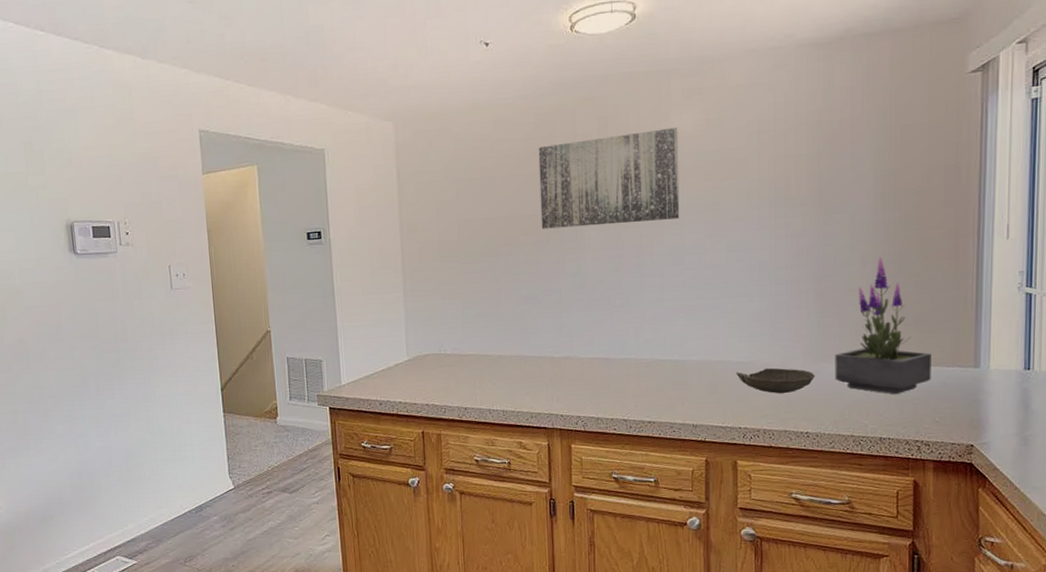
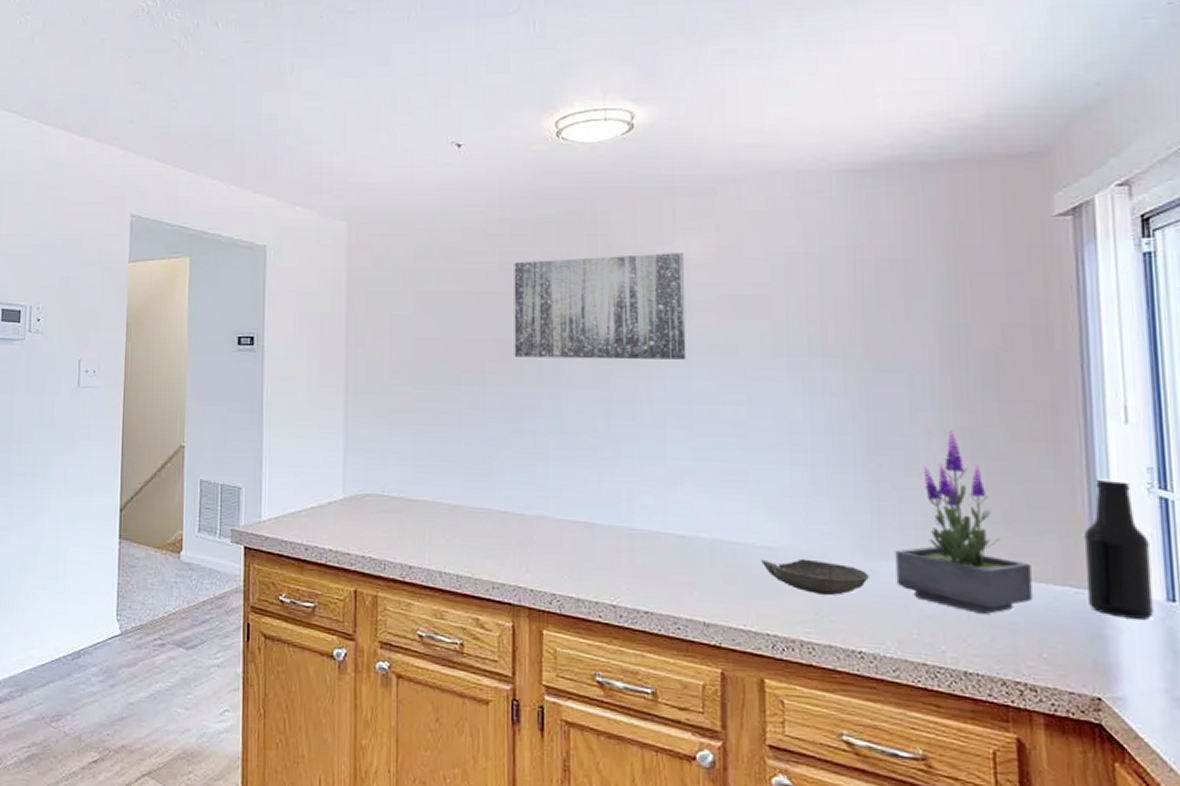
beer bottle: none [969,283,1016,386] -> present [1083,479,1154,620]

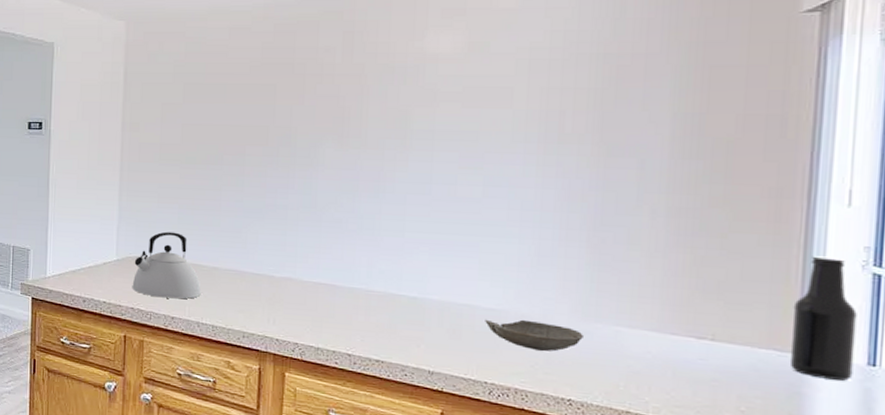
kettle: none [362,463,442,545] -> present [132,231,201,299]
wall art: present [514,253,687,360] -> none [271,48,435,145]
potted plant: present [895,431,1033,614] -> none [609,211,739,372]

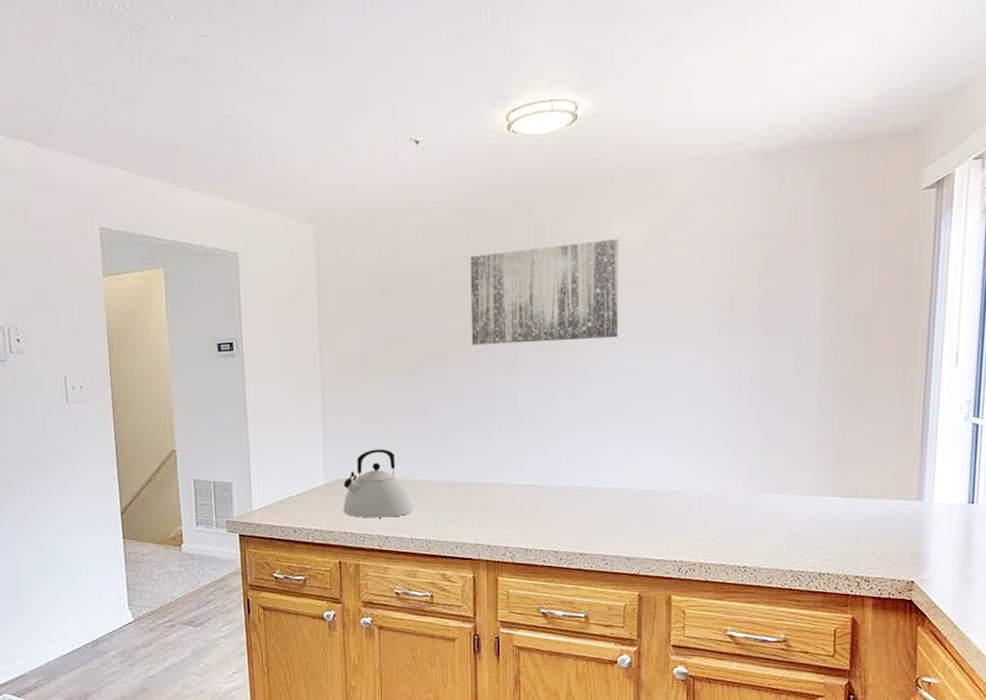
wall art: none [271,48,435,145] -> present [470,239,619,345]
bowl: present [485,319,583,352] -> none [673,498,754,526]
beer bottle: present [789,256,857,381] -> none [912,412,961,520]

